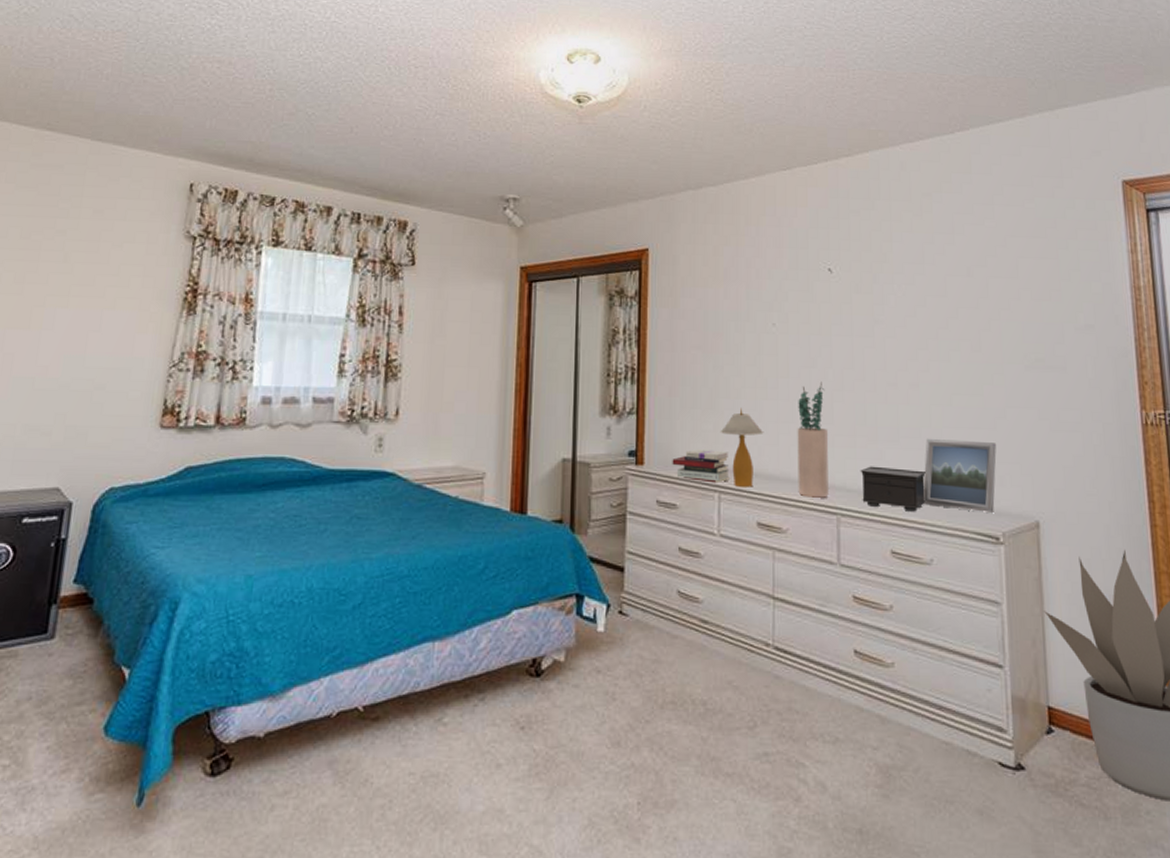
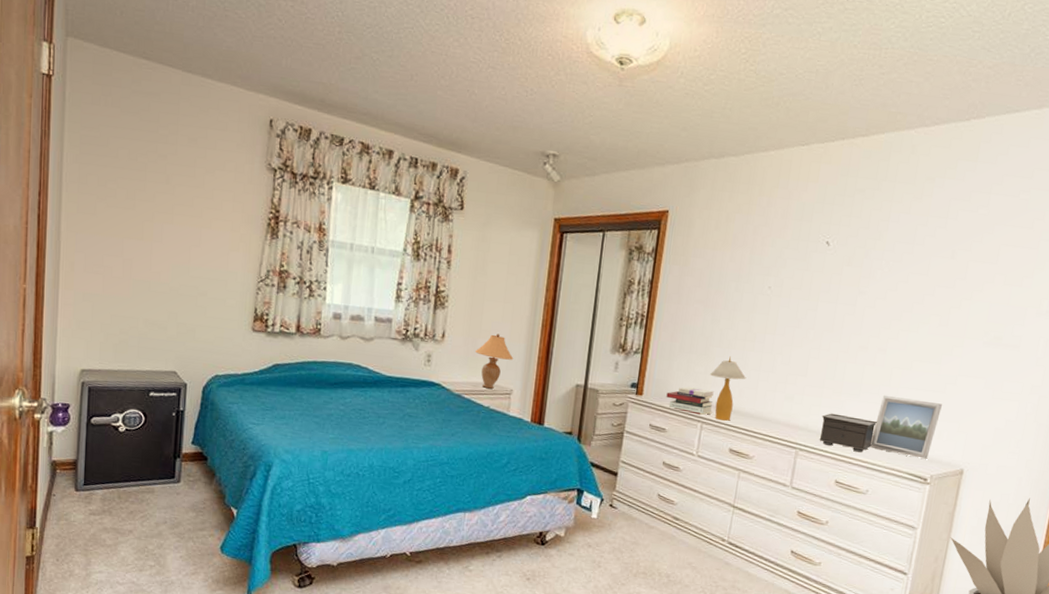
table lamp: none [437,405,484,475] -> present [475,333,514,390]
vase: present [797,381,829,499] -> none [767,340,805,435]

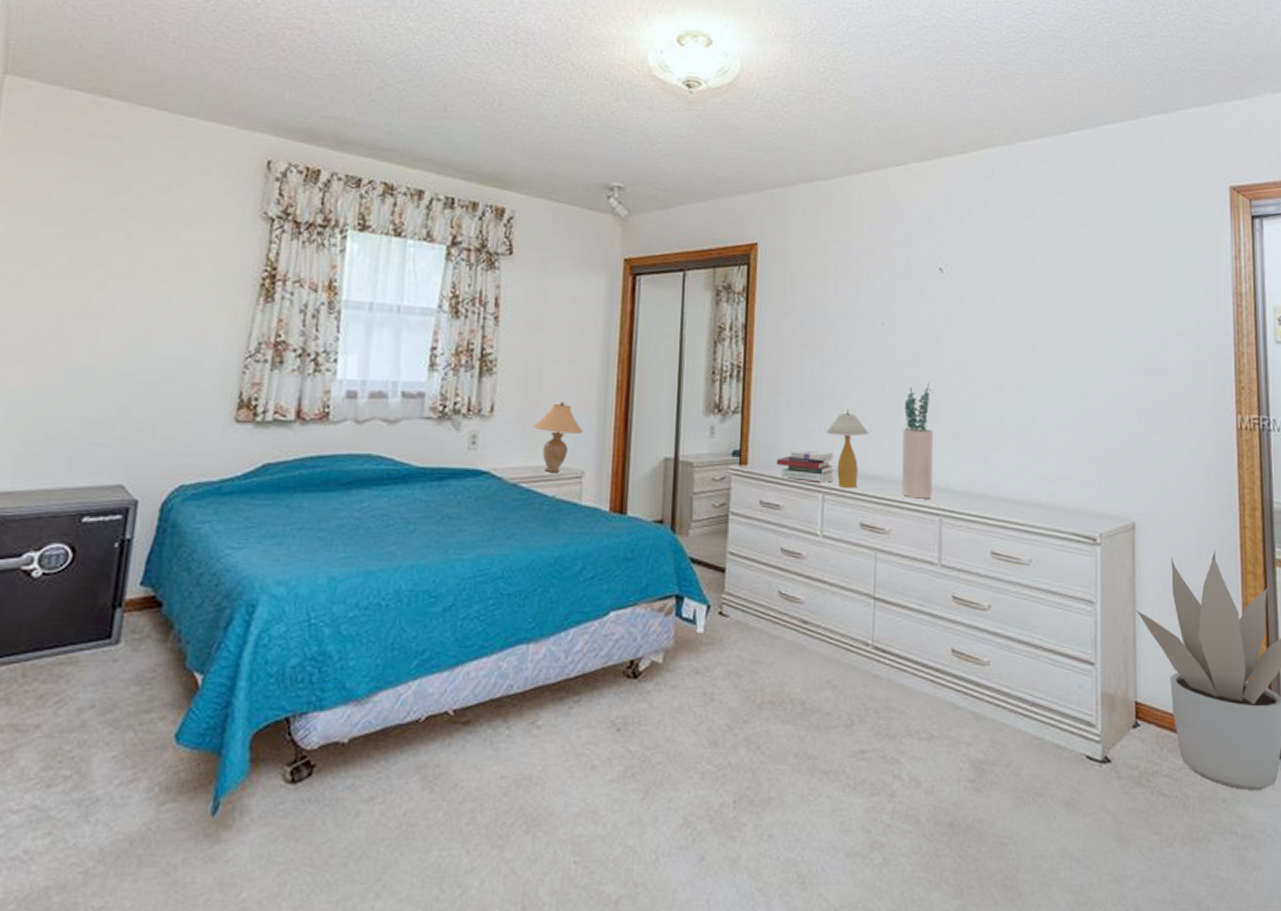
vase: none [767,340,805,435] -> present [902,382,934,500]
jewelry box: present [819,413,878,453] -> none [963,467,1029,513]
picture frame: present [870,396,942,460] -> none [1025,441,1097,515]

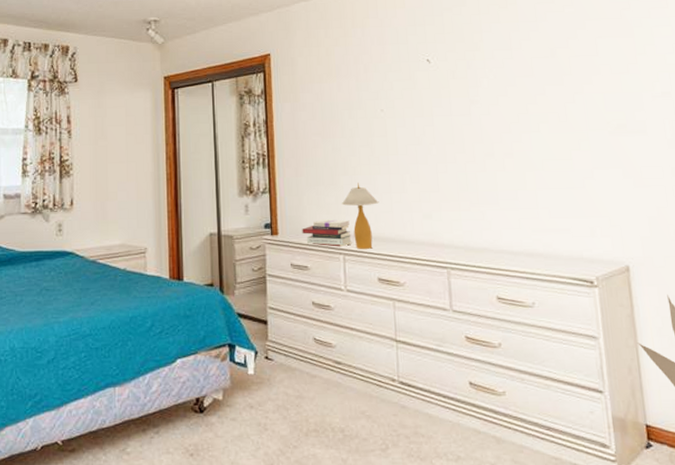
table lamp: present [534,402,584,474] -> none [105,193,144,251]
vase: present [902,382,934,500] -> none [407,156,439,256]

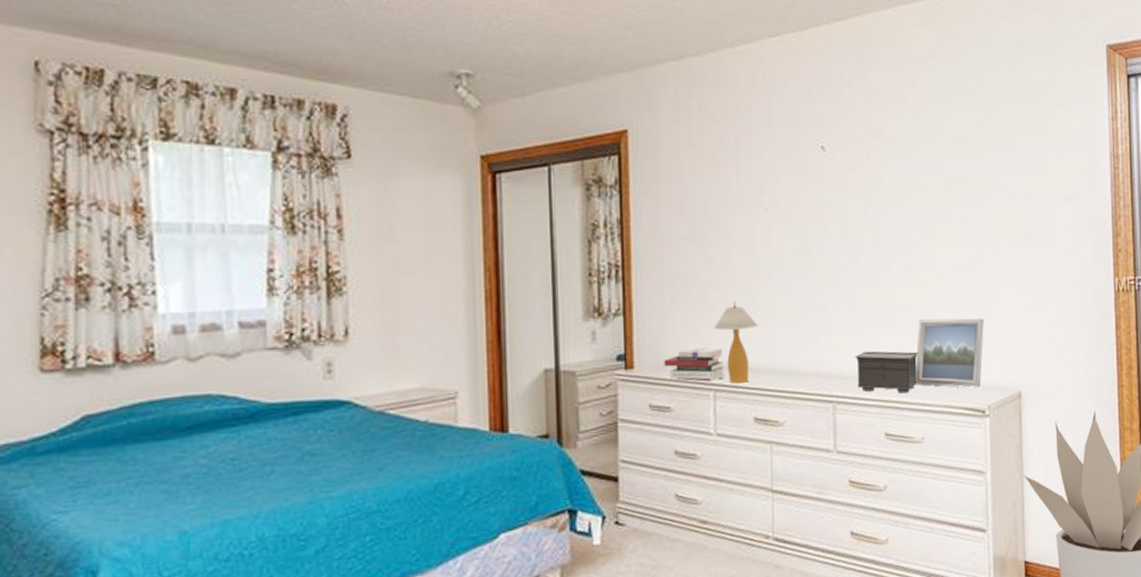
jewelry box: none [465,225,525,263] -> present [855,351,919,394]
picture frame: none [522,199,588,261] -> present [915,318,984,388]

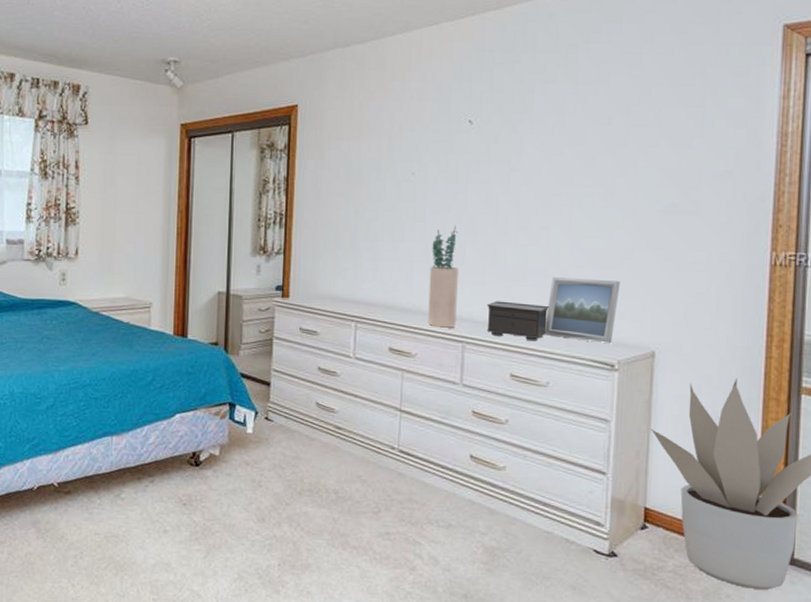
books: present [664,347,725,382] -> none [314,285,366,314]
table lamp: present [713,301,759,385] -> none [358,249,399,319]
vase: none [792,267,825,389] -> present [428,225,460,329]

